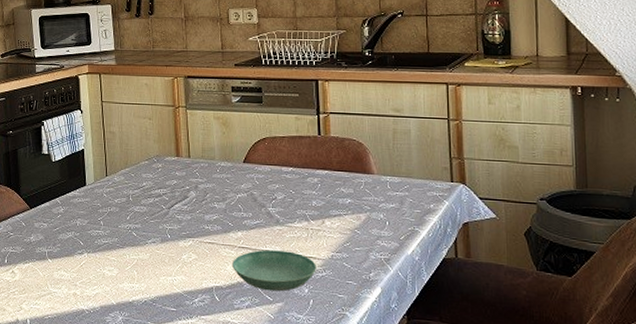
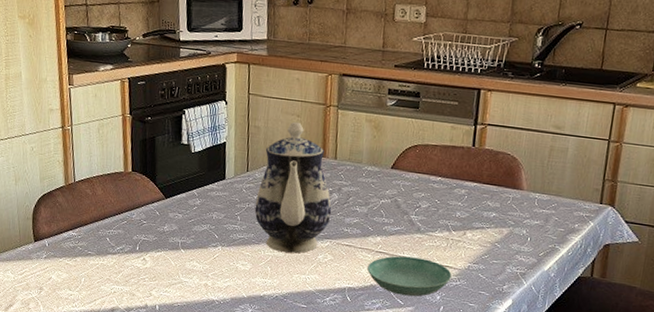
teapot: none [116,124,191,255] -> present [254,121,332,253]

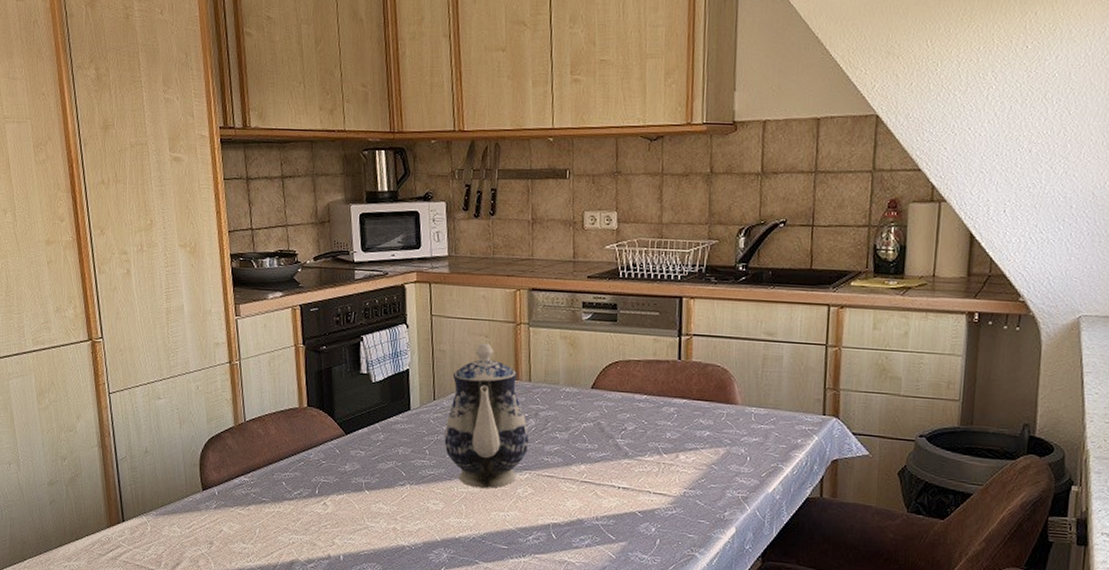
saucer: present [366,255,452,297] -> none [571,484,666,530]

